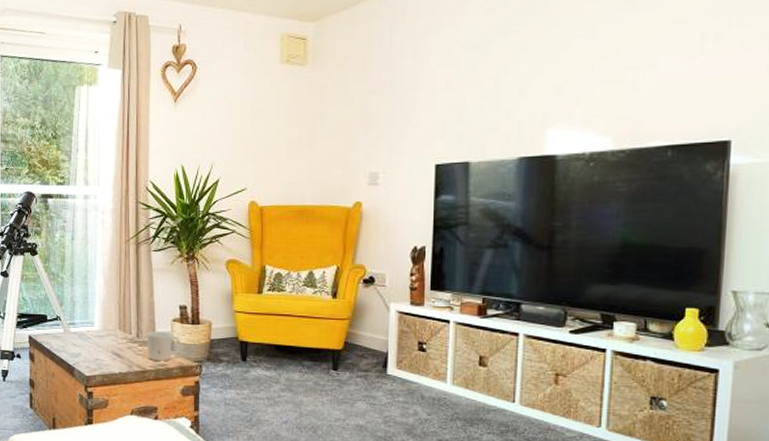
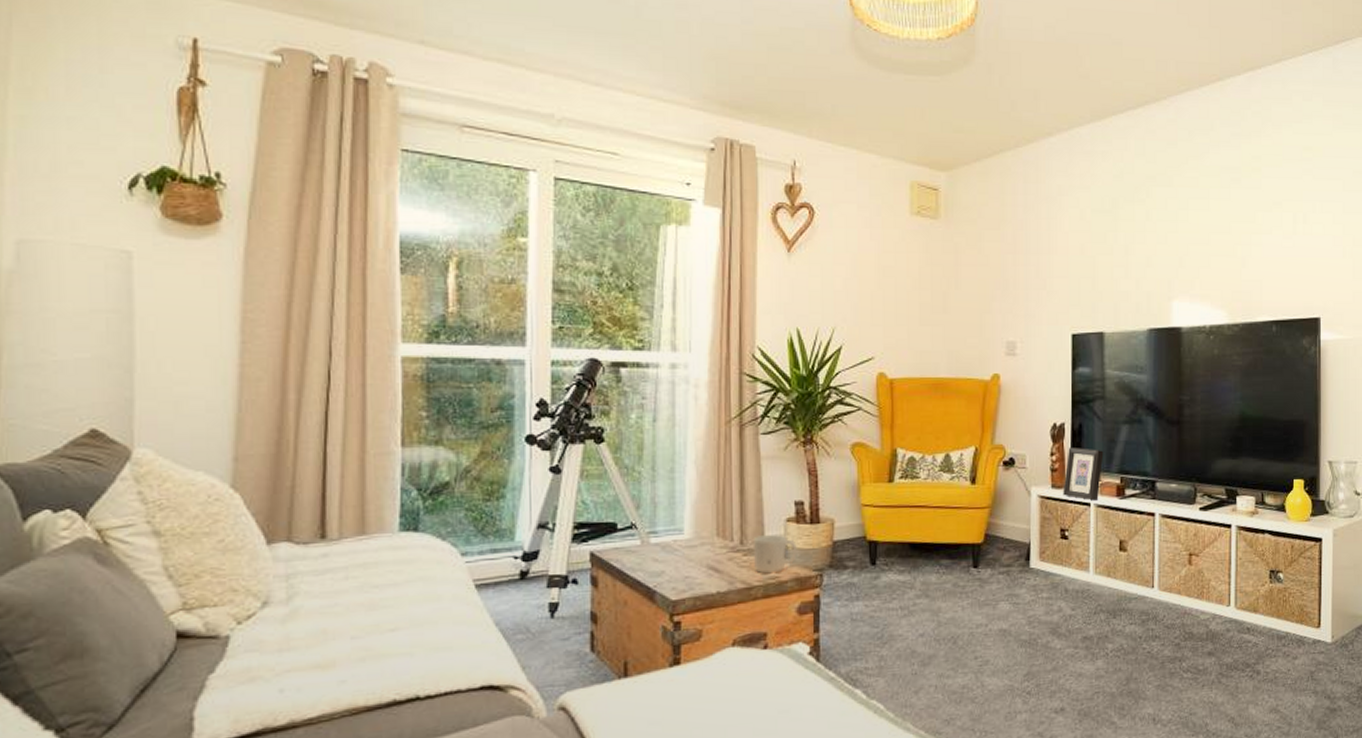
picture frame: none [421,268,466,318] -> present [1063,447,1104,501]

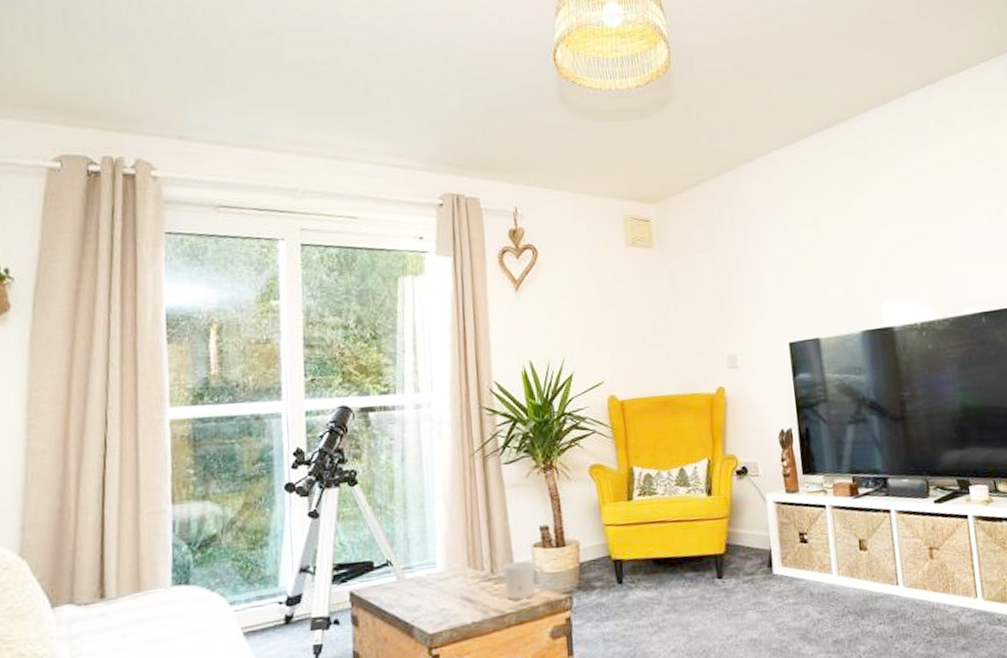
picture frame: present [1063,447,1104,501] -> none [797,451,834,502]

